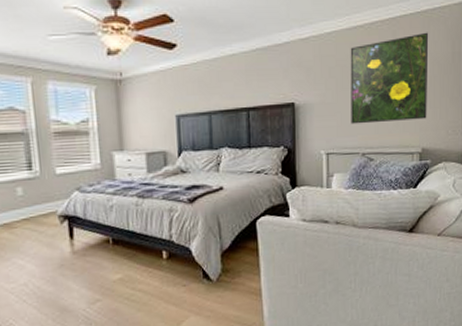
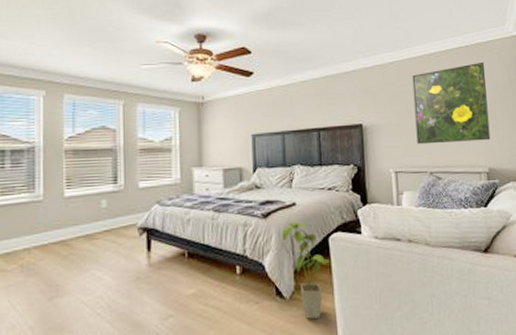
house plant: none [208,205,259,299] -> present [281,221,332,320]

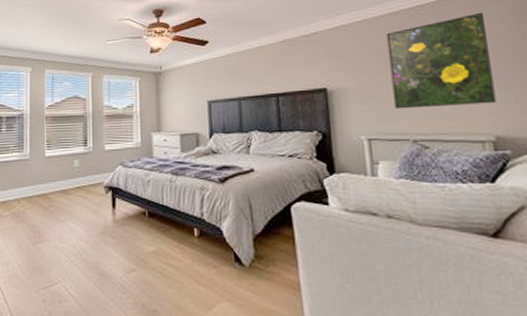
house plant: present [281,221,332,320] -> none [239,188,295,292]

